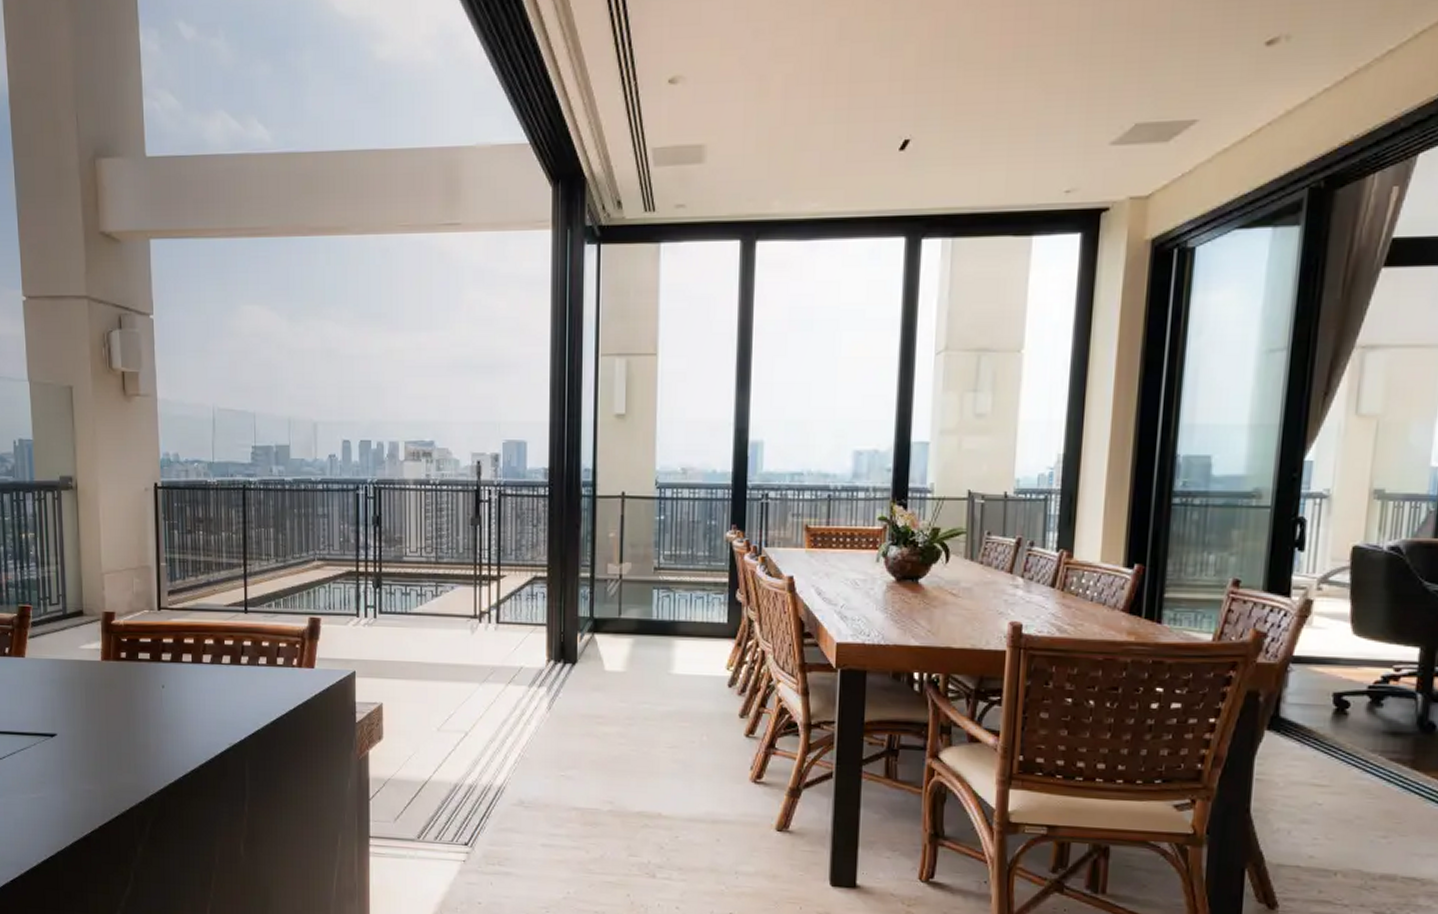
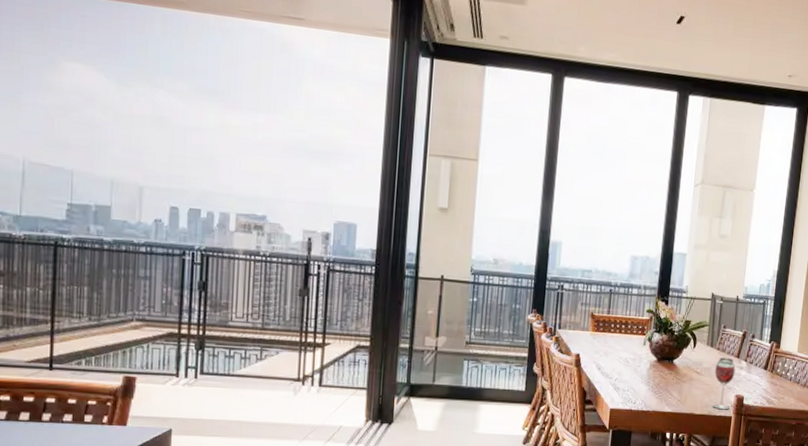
wineglass: none [977,573,1008,642] -> present [713,357,736,410]

